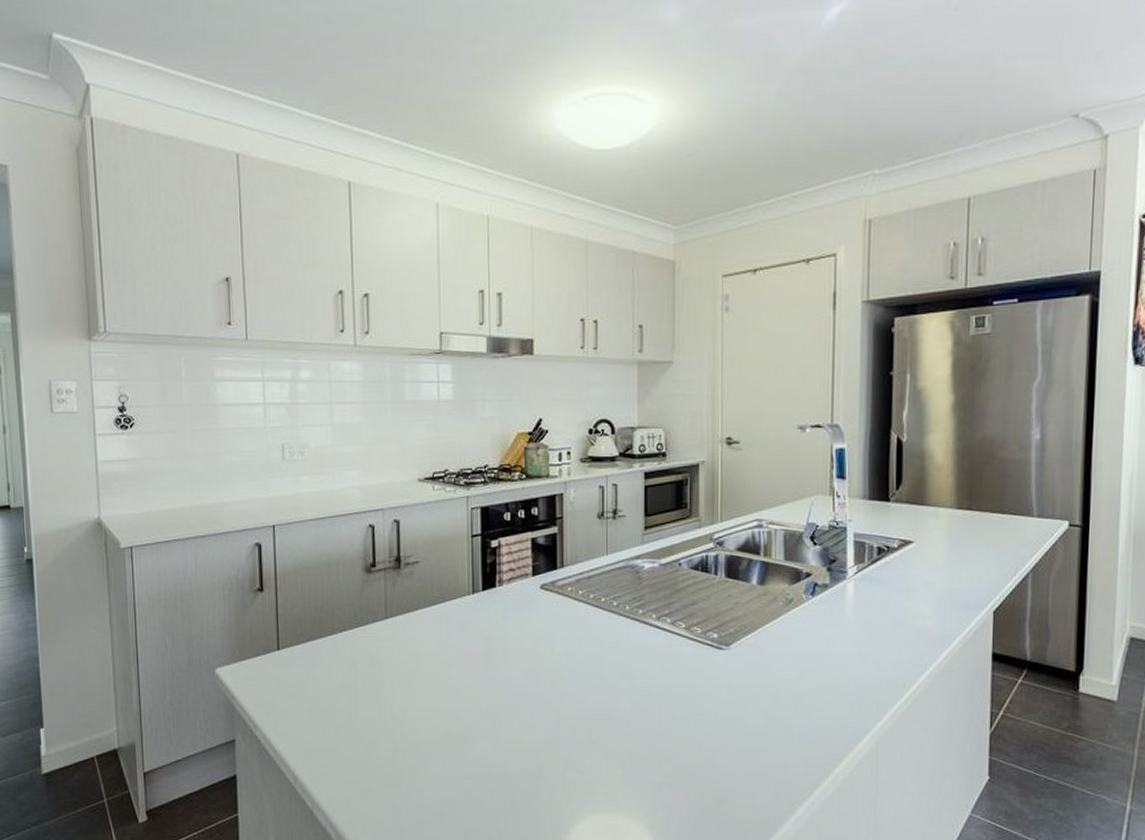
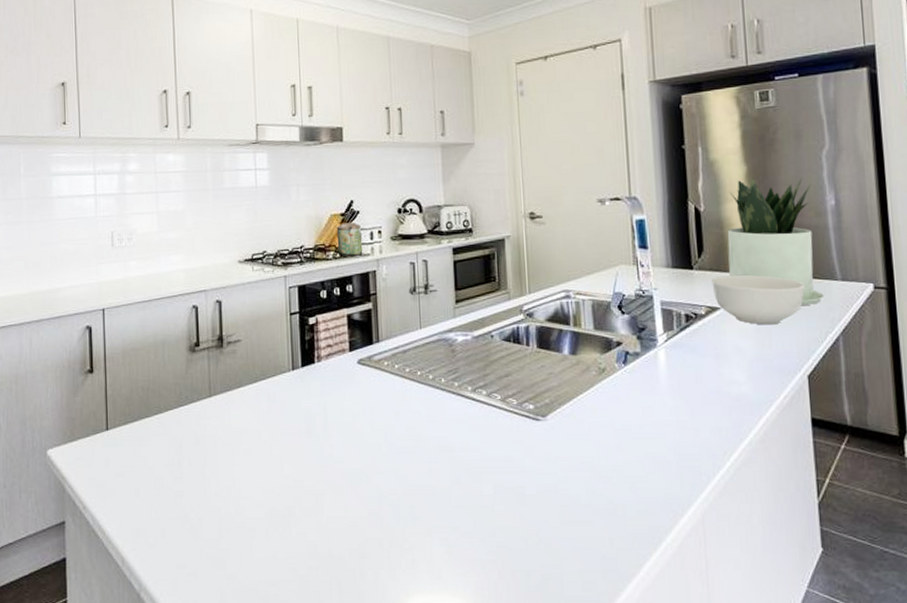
bowl: none [907,508,1000,560] -> present [712,274,805,325]
planter: none [925,410,1019,541] -> present [727,177,824,305]

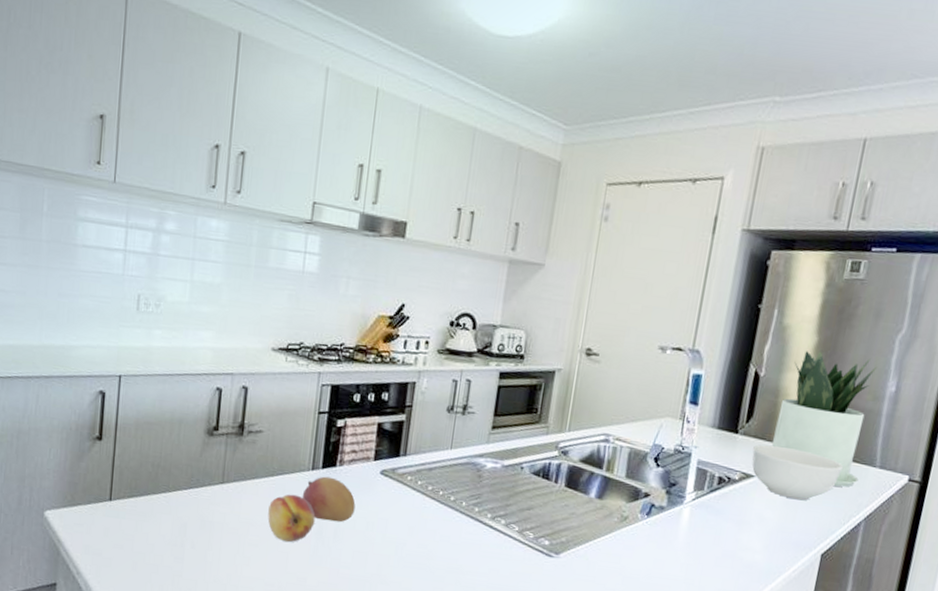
fruit: none [257,397,303,446] -> present [268,494,316,543]
fruit: none [286,374,339,418] -> present [302,476,356,522]
canister: present [336,222,363,256] -> none [379,326,408,364]

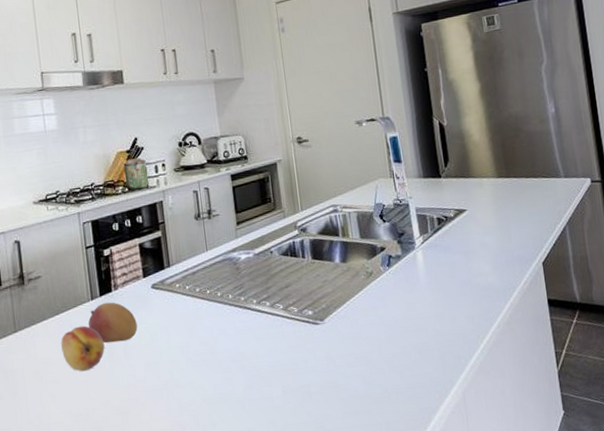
canister: none [379,326,408,364] -> present [123,158,150,190]
bowl: present [752,444,843,501] -> none [457,178,535,222]
planter: present [771,351,878,487] -> none [467,90,551,202]

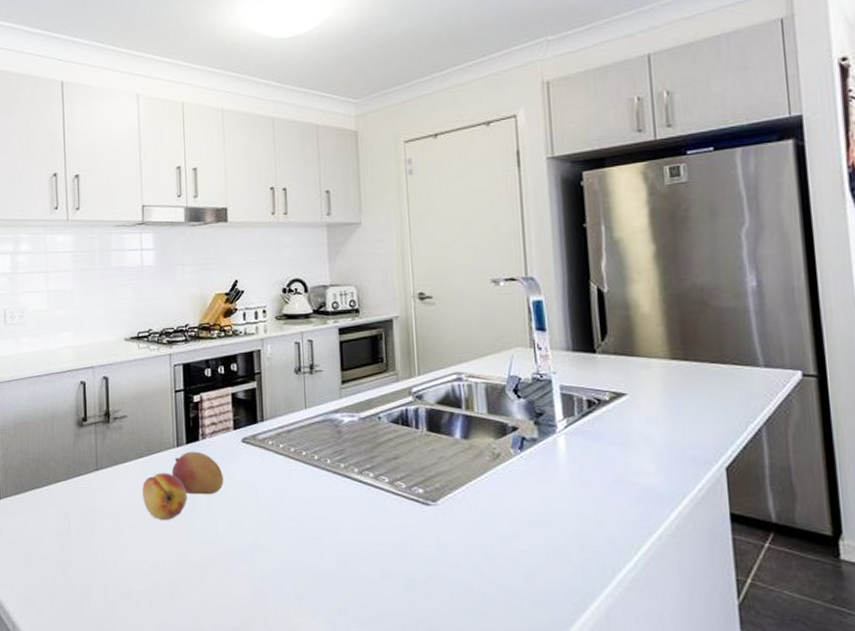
canister: present [123,158,150,190] -> none [221,302,248,335]

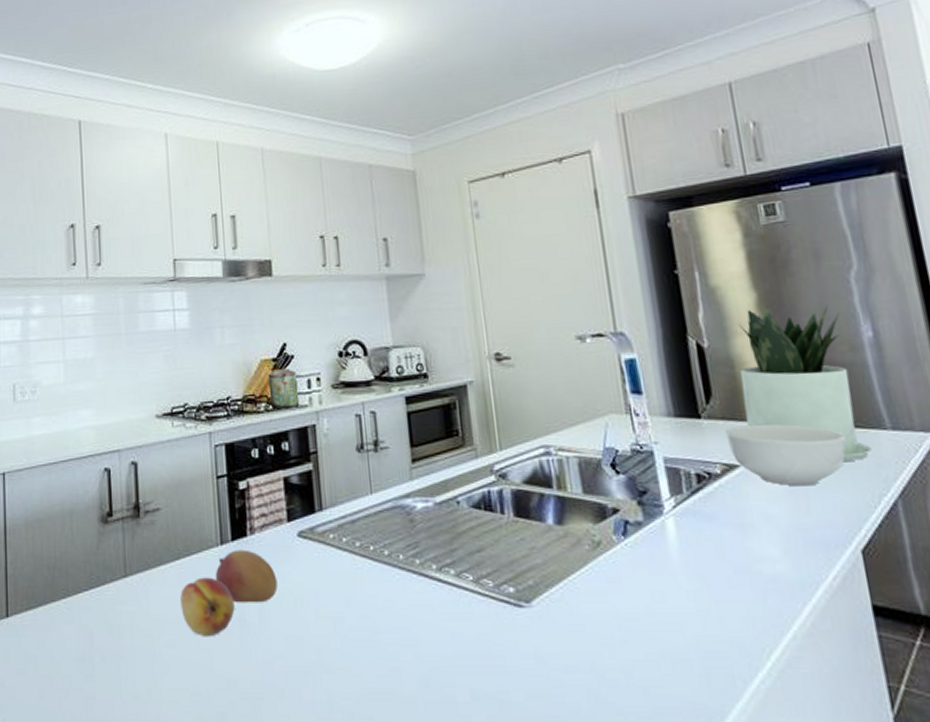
canister: none [221,302,248,335] -> present [268,369,300,408]
bowl: none [616,359,722,413] -> present [725,424,846,486]
planter: none [633,257,744,392] -> present [739,304,872,461]

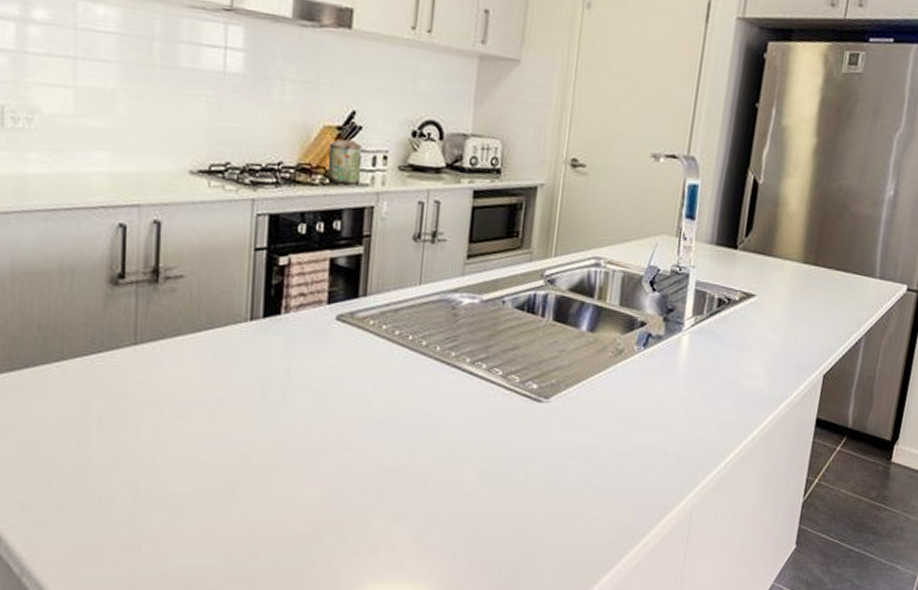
fruit: present [180,577,235,637] -> none [197,351,258,411]
fruit: present [215,549,278,603] -> none [239,327,308,382]
bowl: present [725,424,846,486] -> none [752,260,844,319]
planter: present [739,304,872,461] -> none [771,154,877,301]

